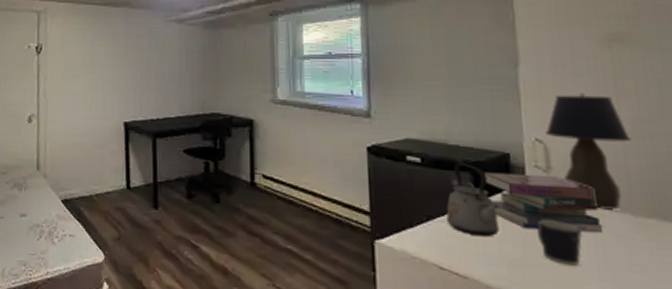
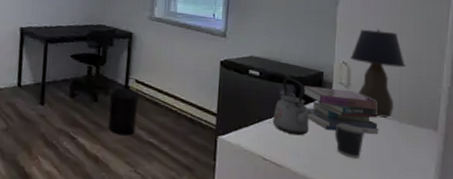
waste bin: none [232,186,271,242] -> present [108,88,141,136]

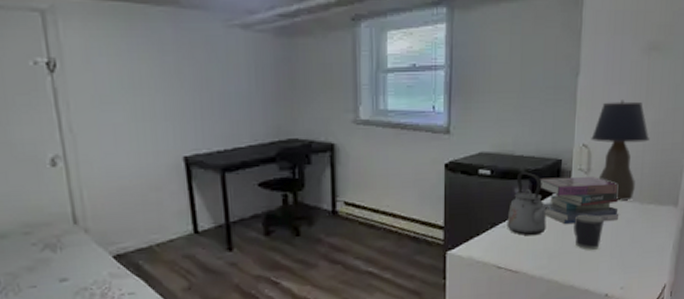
waste bin: present [108,88,141,136] -> none [313,214,352,270]

